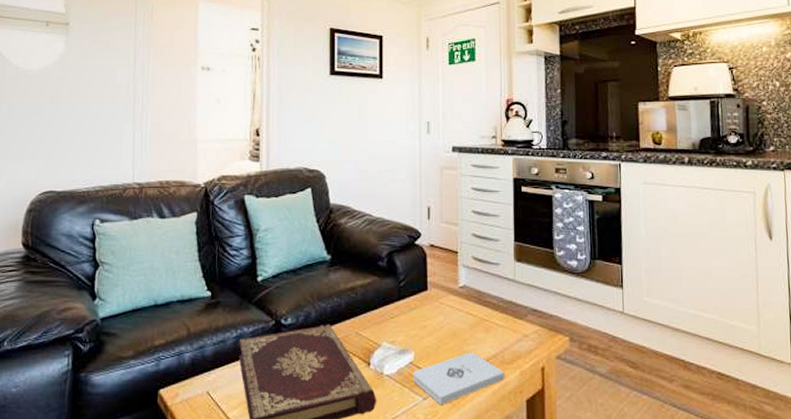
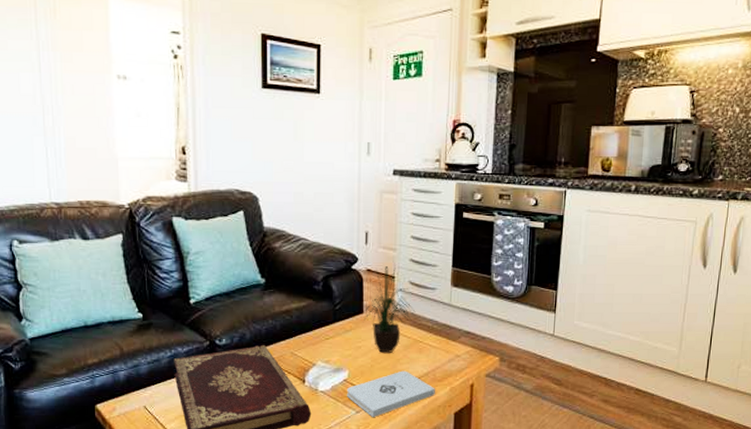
potted plant: none [428,240,480,332] -> present [363,265,416,353]

